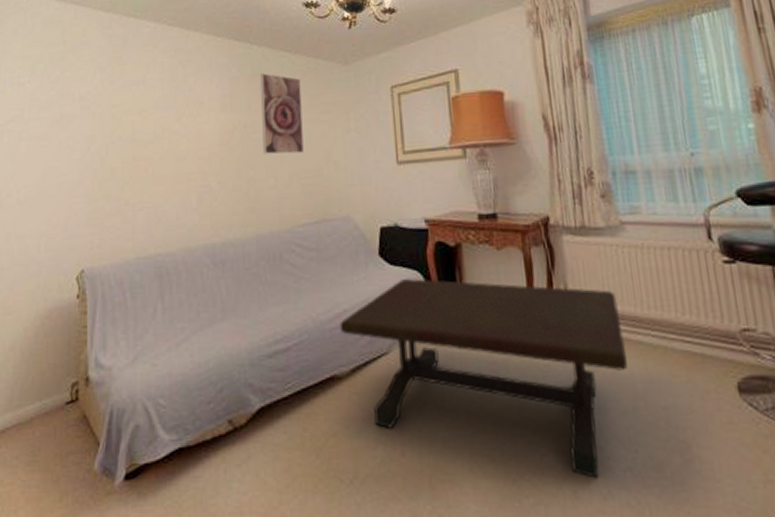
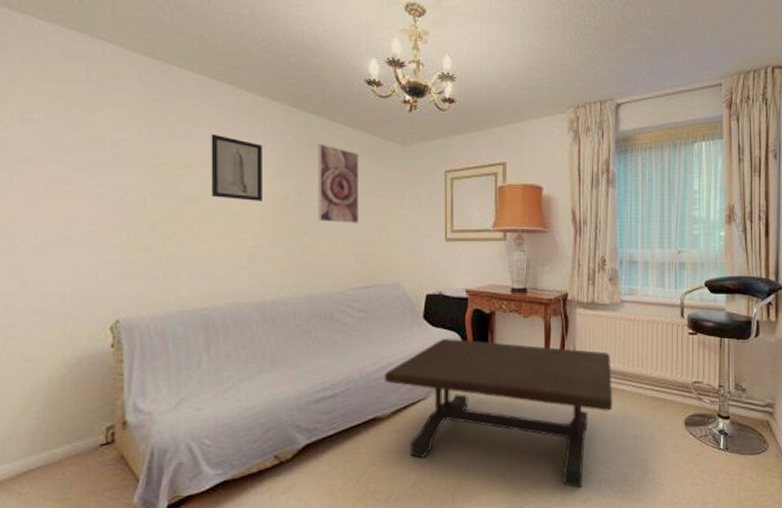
wall art: none [163,76,211,140] -> present [211,133,264,201]

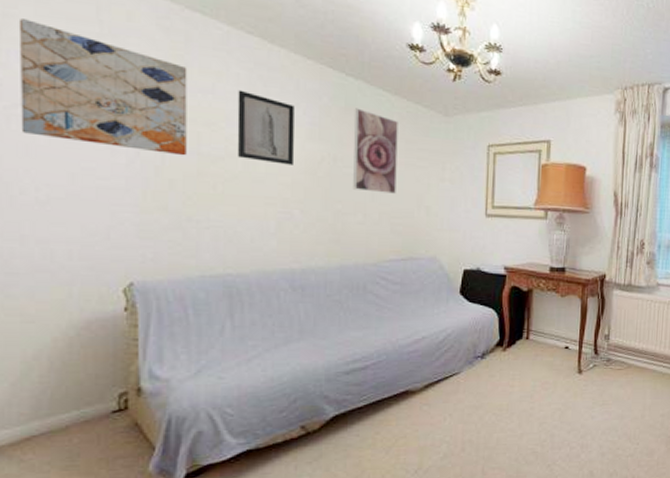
wall art: none [21,83,166,199] -> present [18,19,188,156]
coffee table: present [384,339,612,488] -> none [417,315,644,462]

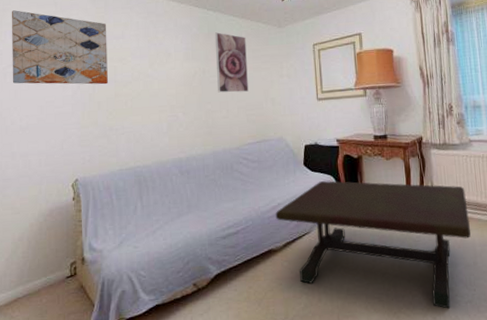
wall art: present [237,89,295,165] -> none [138,33,177,81]
coffee table: none [417,315,644,462] -> present [275,181,471,309]

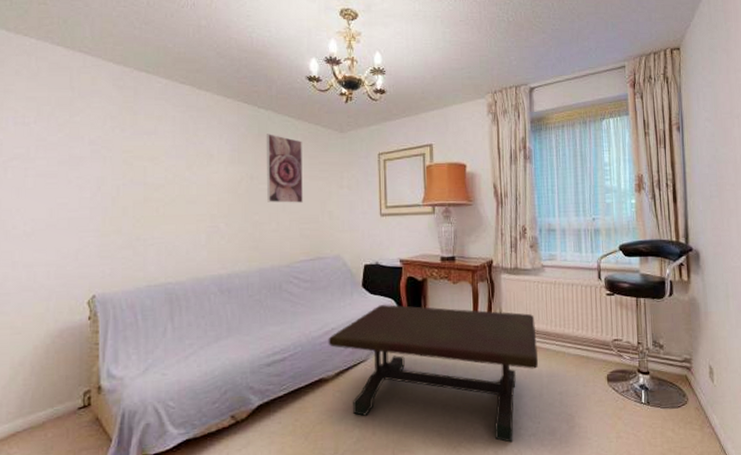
wall art: present [11,10,108,85] -> none [14,93,136,187]

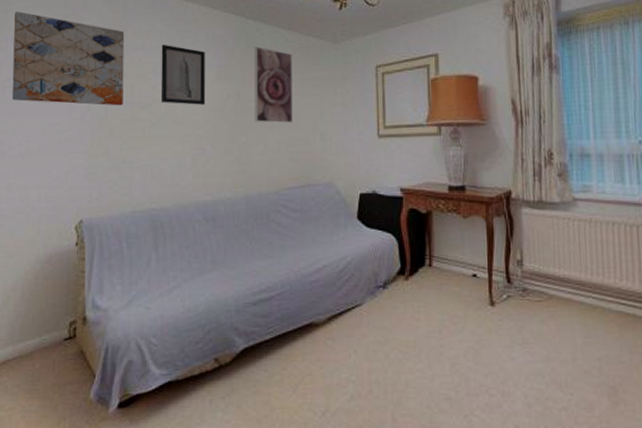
wall art: none [14,93,136,187] -> present [12,12,125,106]
wall art: none [174,129,220,186] -> present [160,44,206,105]
coffee table: present [328,305,538,443] -> none [319,241,569,416]

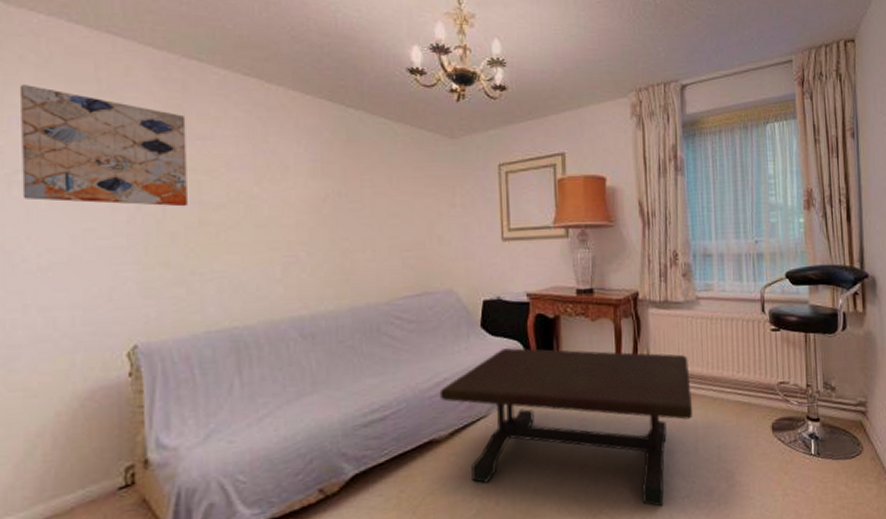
wall art: present [160,44,206,105] -> none [237,133,298,206]
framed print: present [254,46,293,123] -> none [356,139,405,226]
coffee table: none [319,241,569,416] -> present [439,348,692,507]

